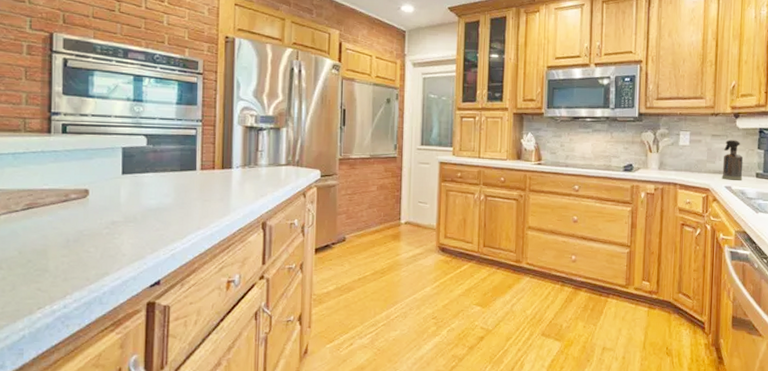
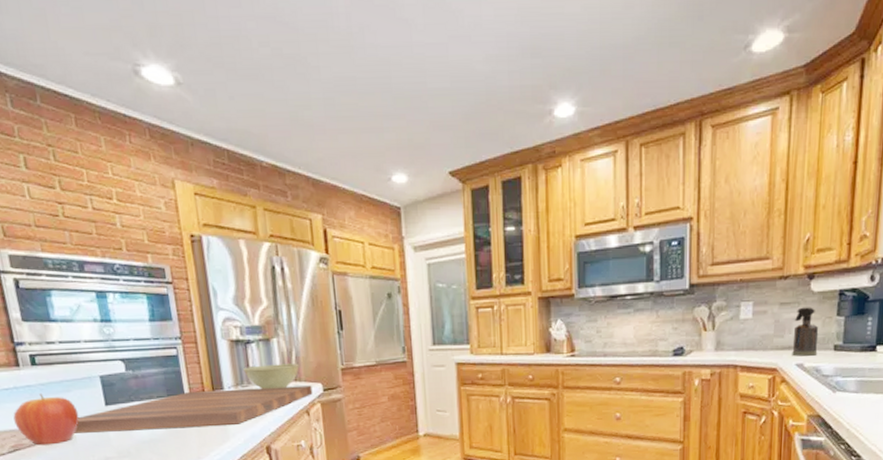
fruit: none [34,158,96,206] -> present [13,392,79,446]
cutting board: none [88,168,311,201] -> present [74,385,313,433]
bowl: none [253,150,302,171] -> present [244,363,299,389]

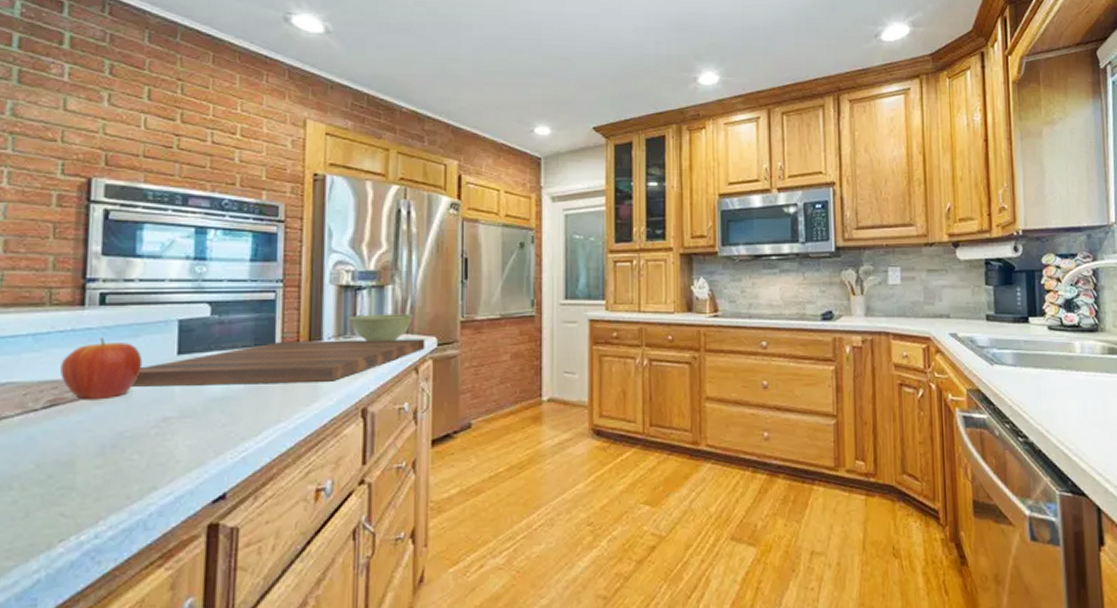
spray bottle: present [792,307,819,356] -> none [943,275,970,325]

